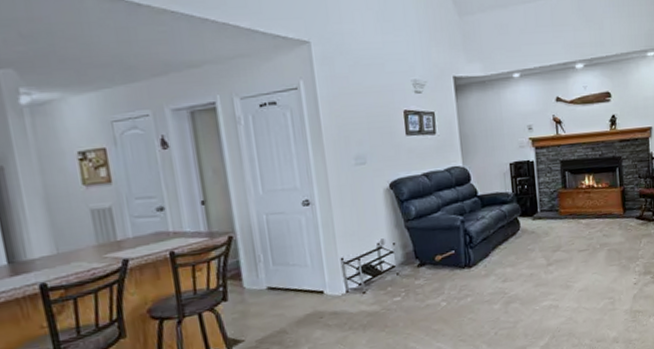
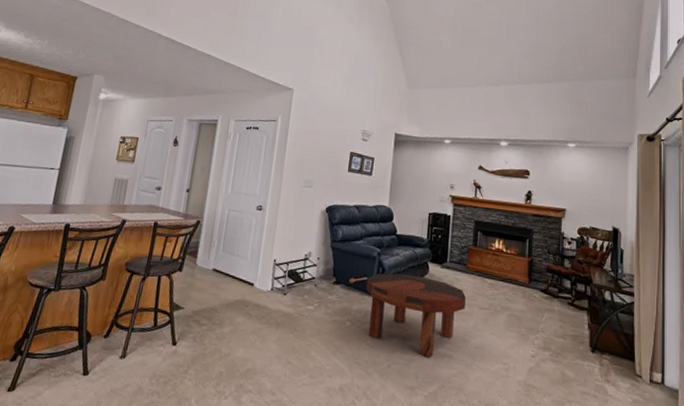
coffee table: none [455,233,564,314] -> present [366,273,466,358]

